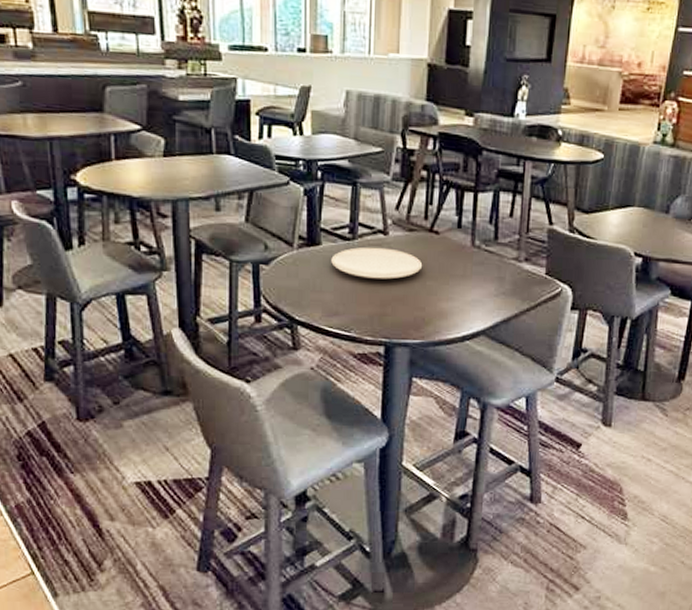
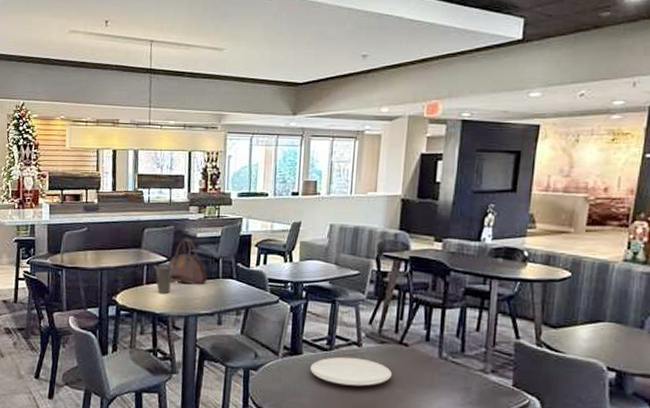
cup: none [123,135,151,173] -> present [153,265,173,295]
handbag: none [142,101,197,162] -> present [167,238,207,285]

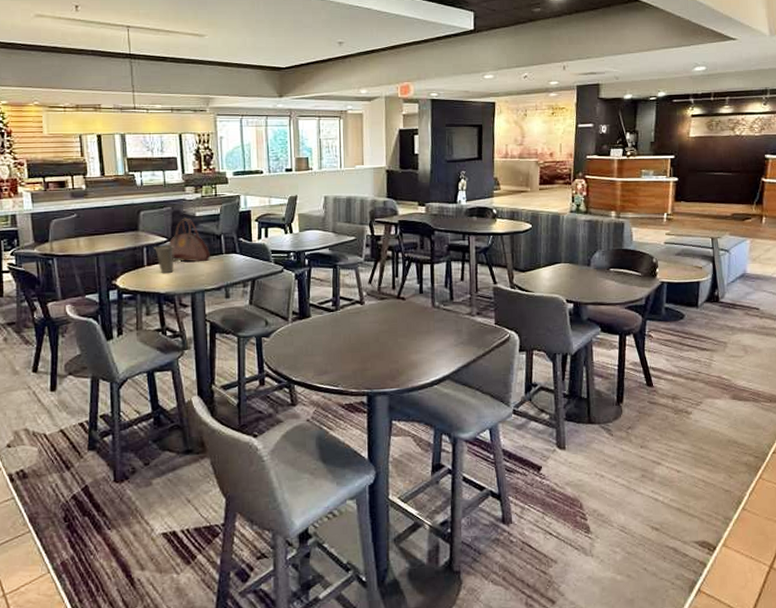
plate: present [310,356,392,387] -> none [319,314,394,341]

